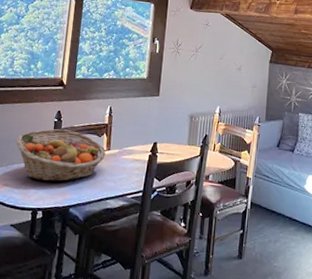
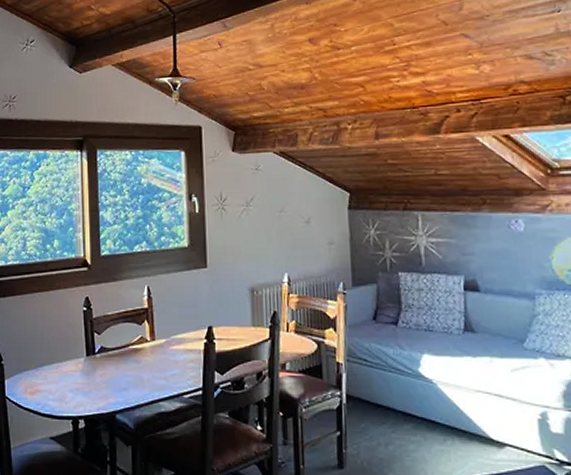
fruit basket: present [15,129,106,182] -> none [41,318,150,384]

